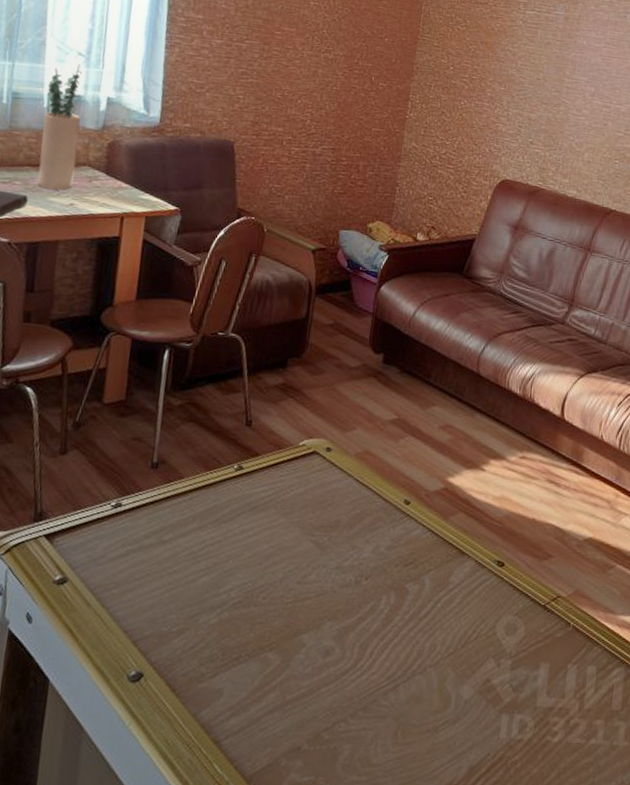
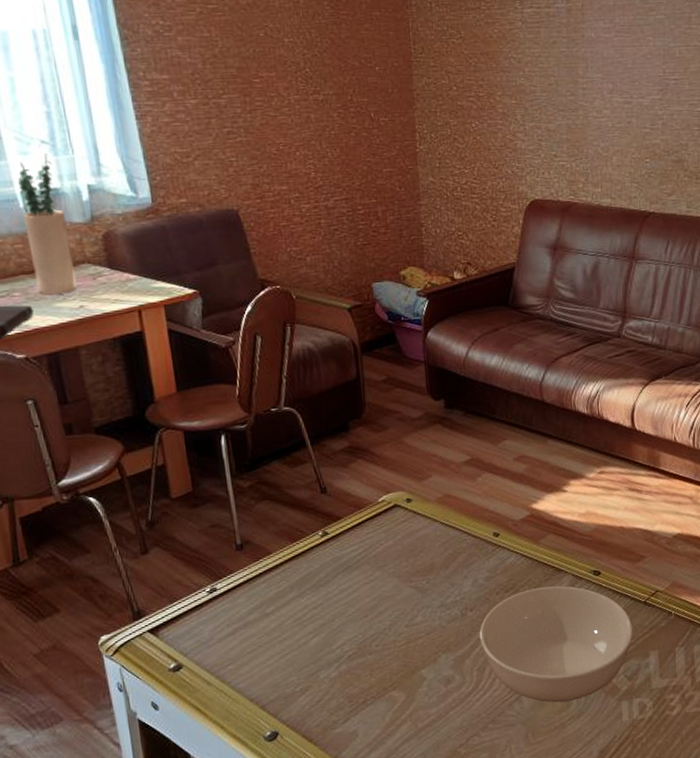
bowl: none [368,567,528,703] -> present [479,585,634,703]

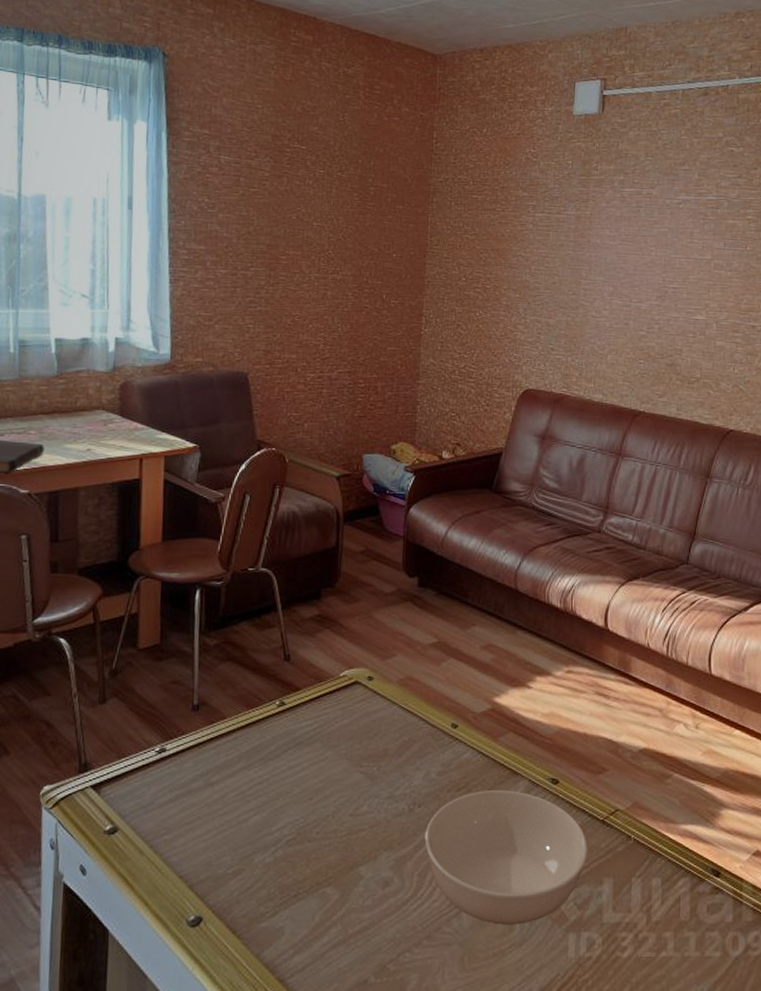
vase: present [18,154,78,295] -> none [52,306,90,436]

